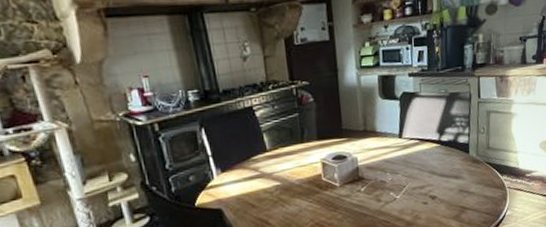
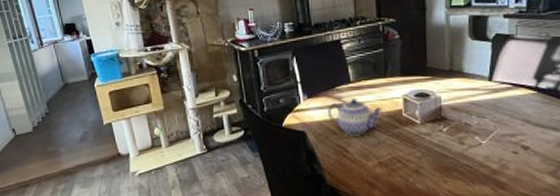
teapot: none [245,168,302,207] -> present [328,99,383,136]

